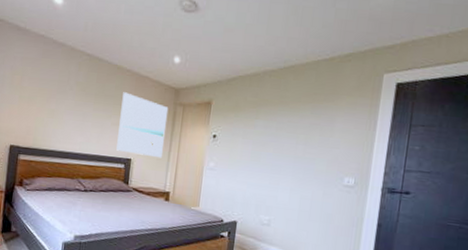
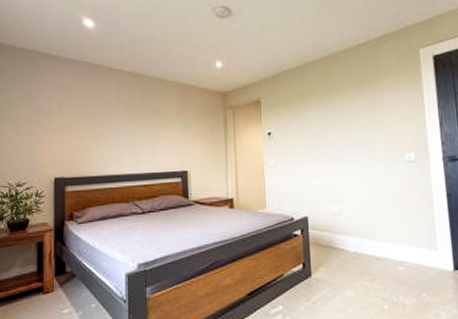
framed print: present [116,92,169,159] -> none [169,104,220,166]

